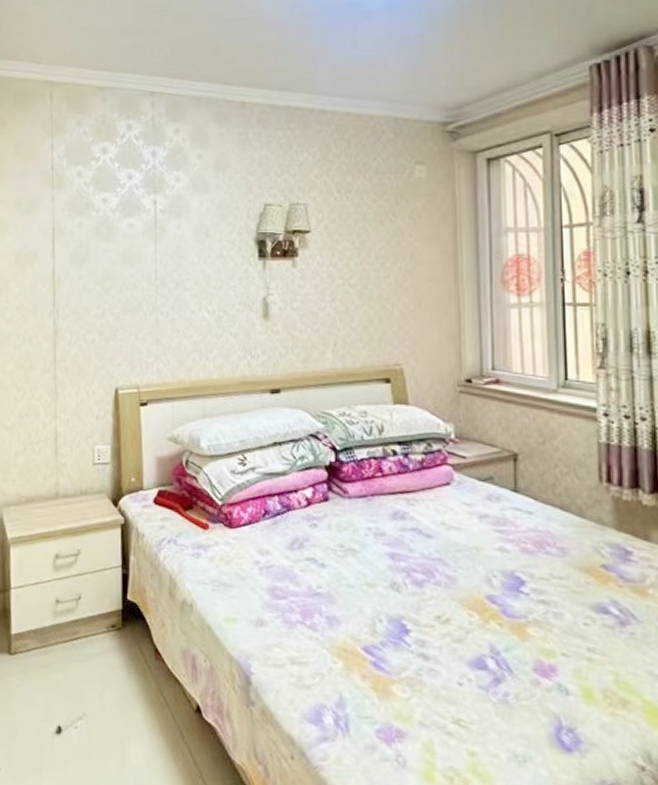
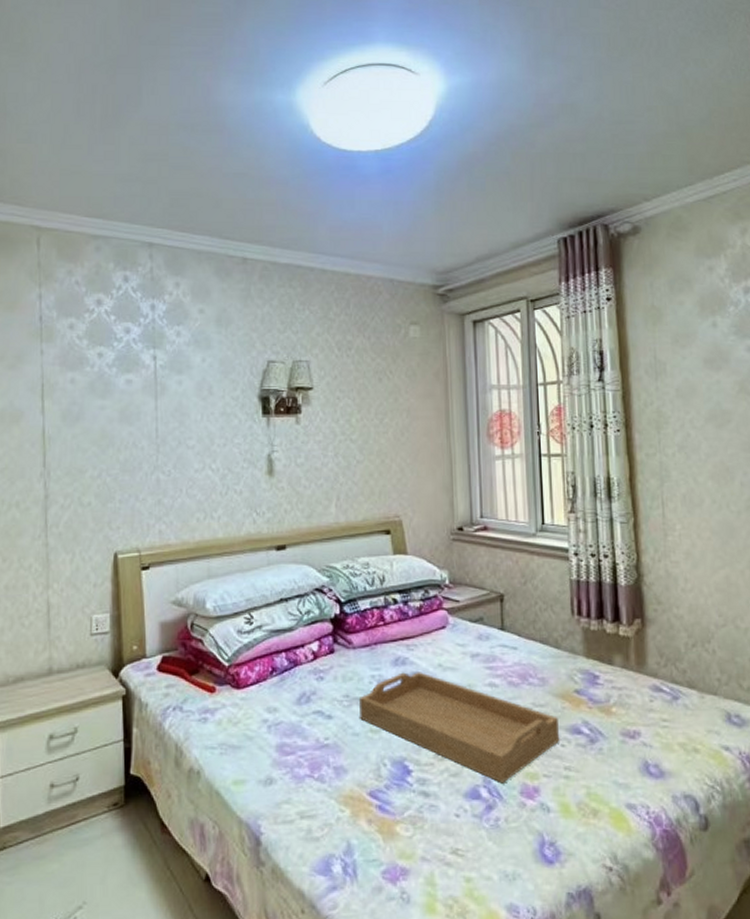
serving tray: none [355,527,583,657] -> present [359,672,560,784]

